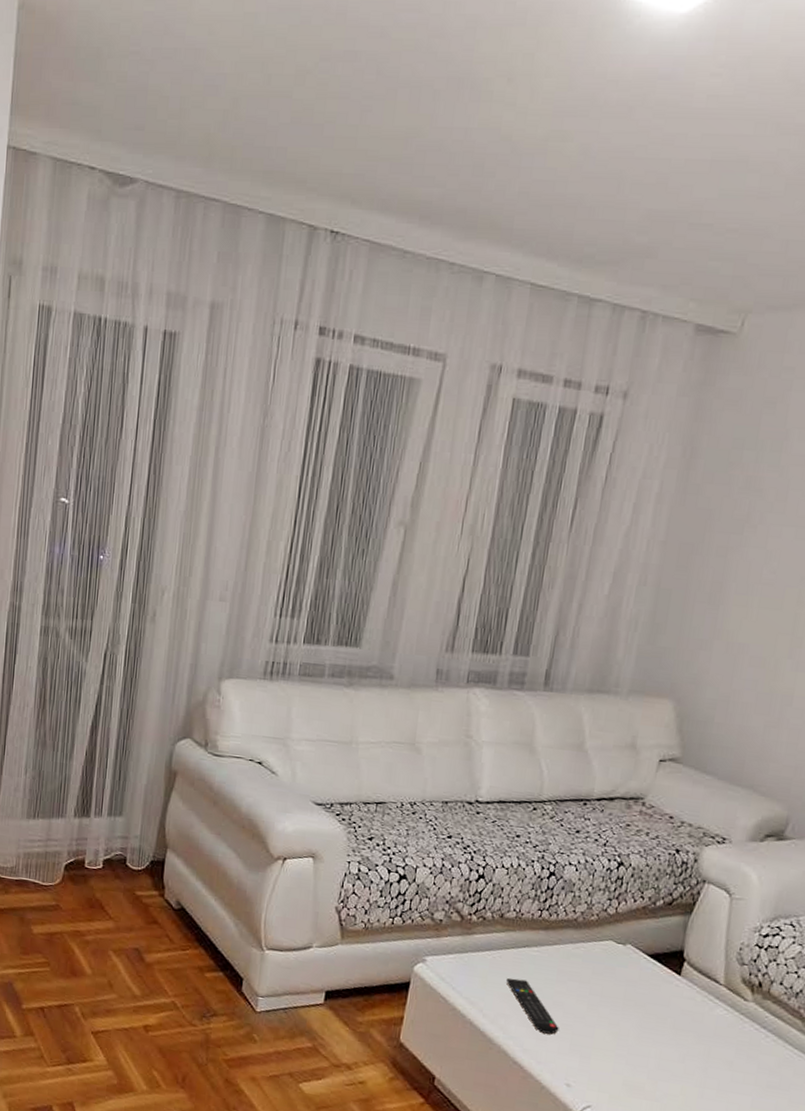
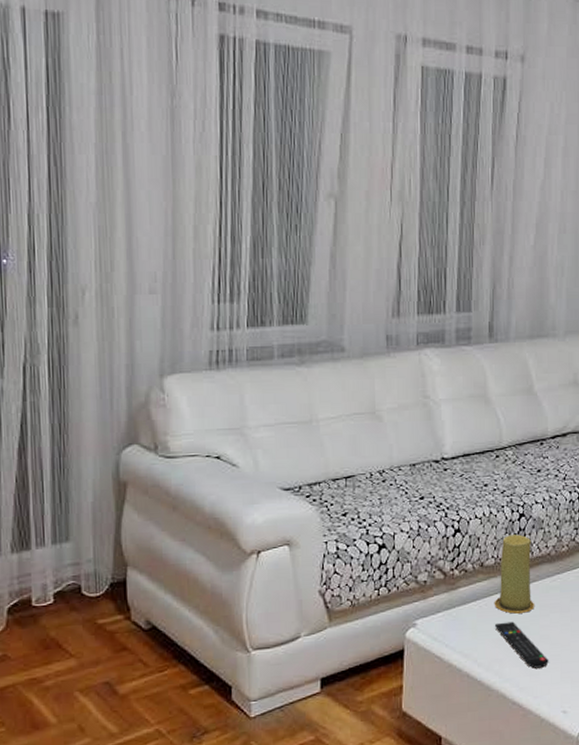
candle: none [508,891,558,975] -> present [494,534,534,614]

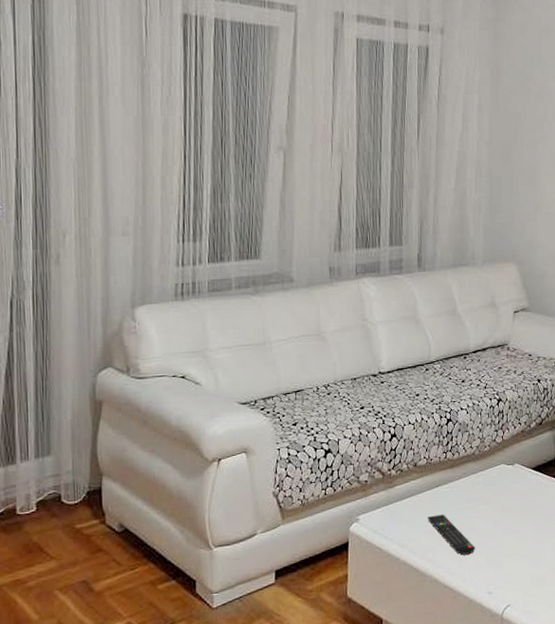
candle: present [494,534,534,614] -> none [426,437,462,507]

